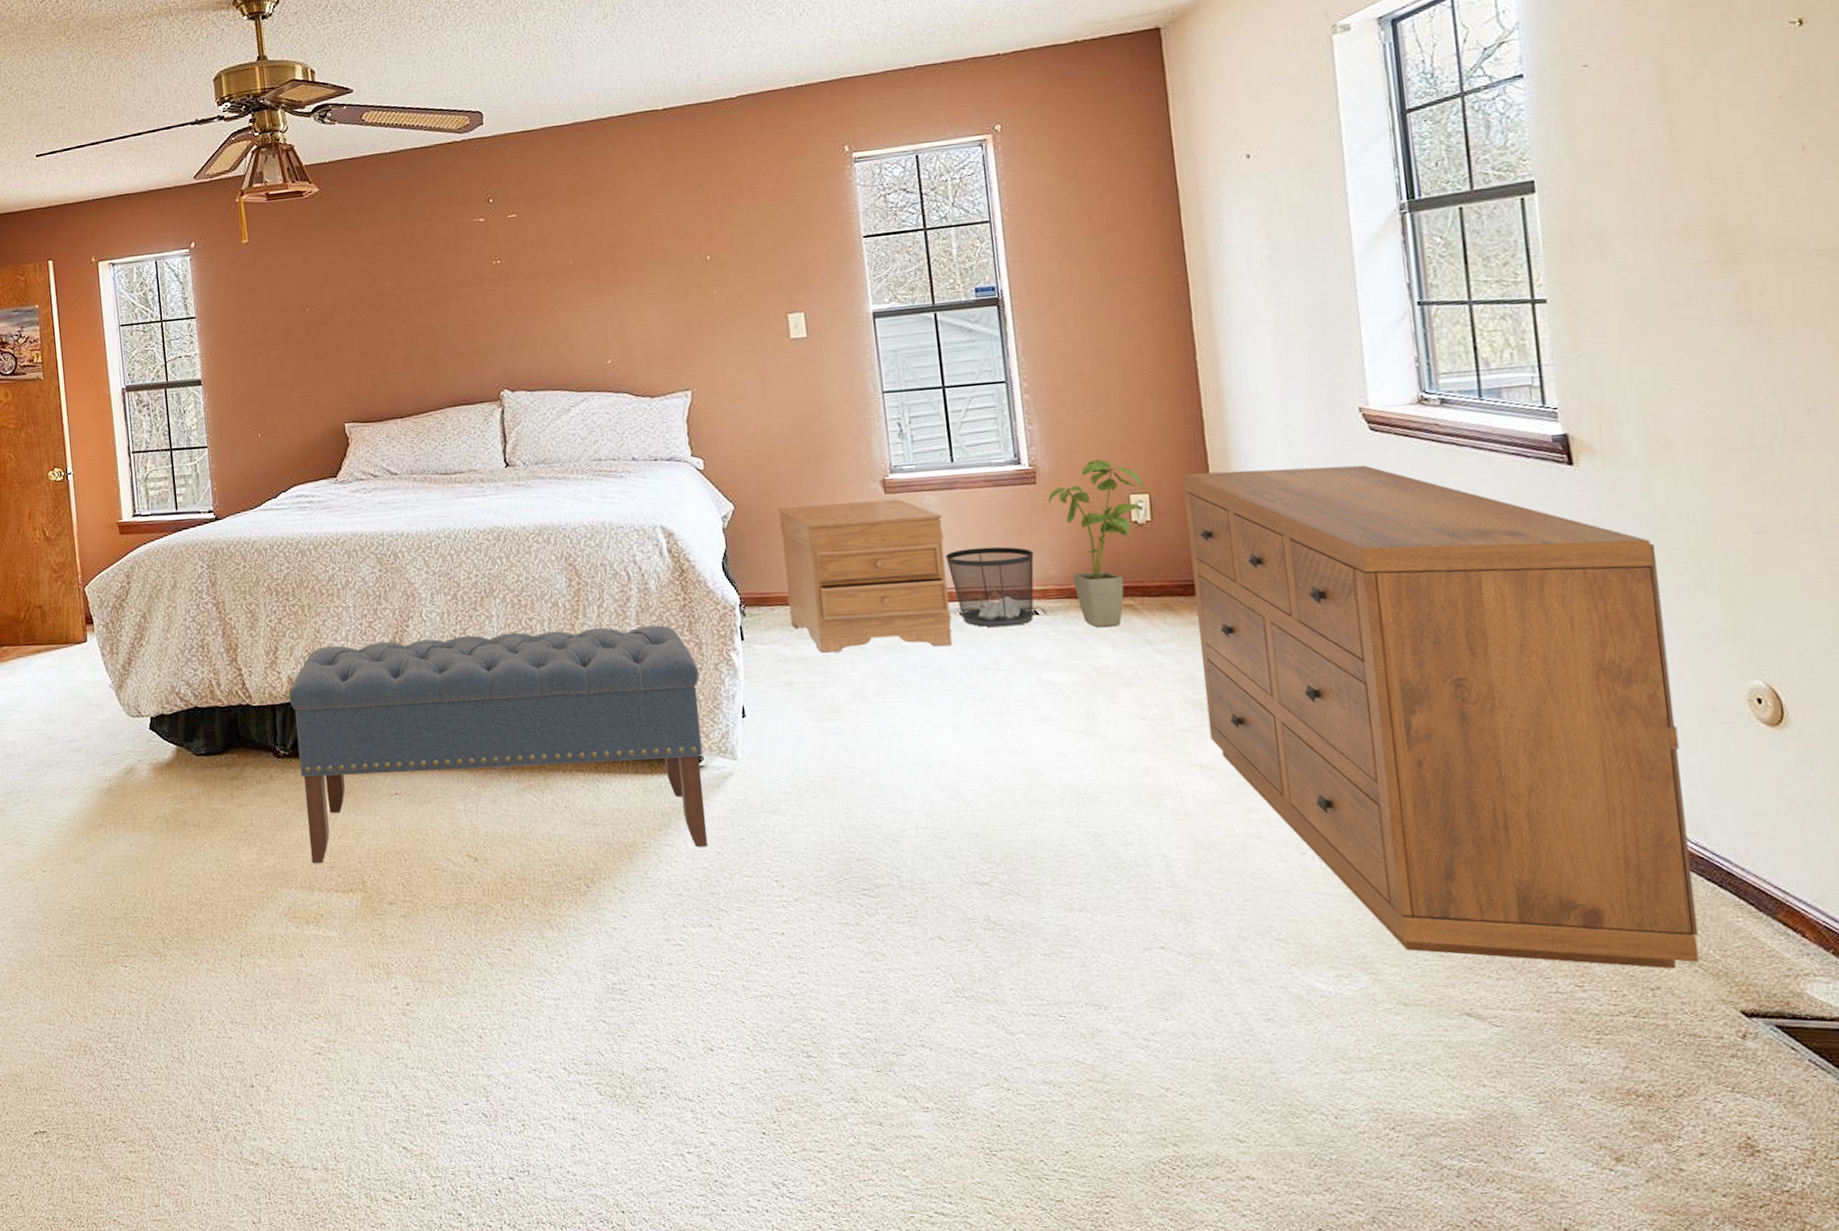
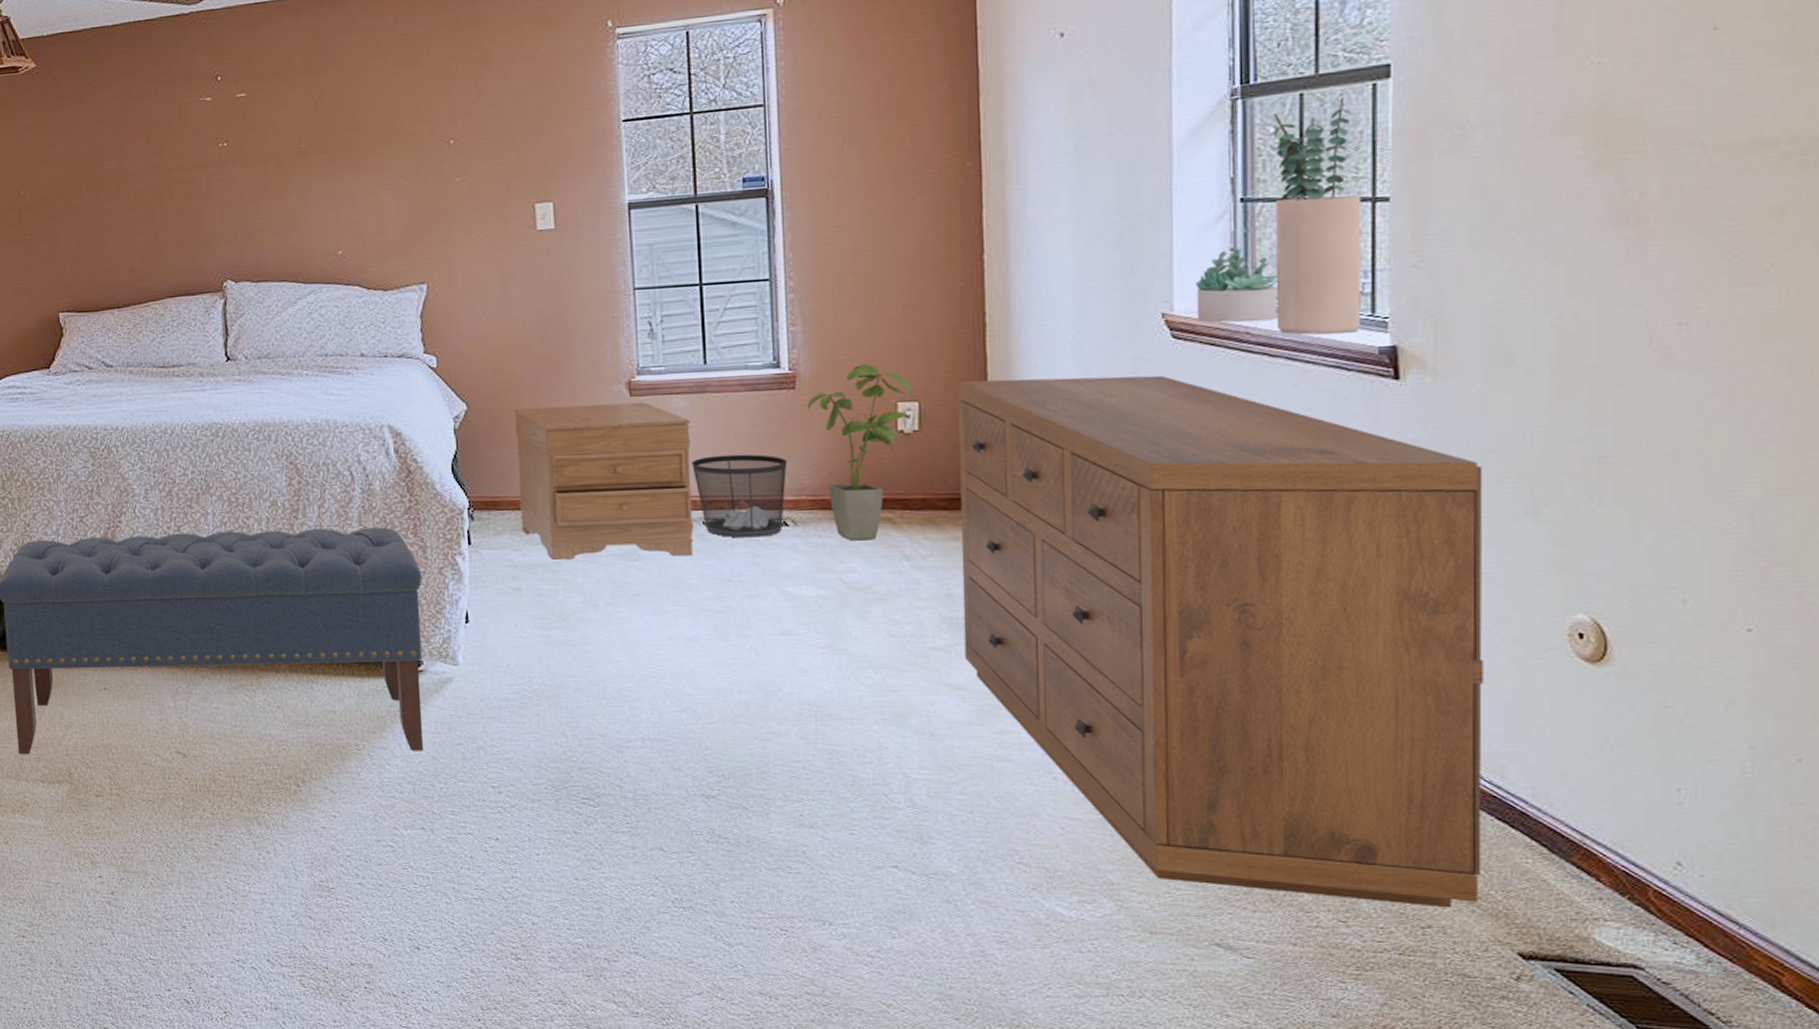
succulent plant: none [1386,346,1461,416] -> present [1196,247,1278,323]
vase: none [1438,210,1534,426] -> present [1273,96,1362,335]

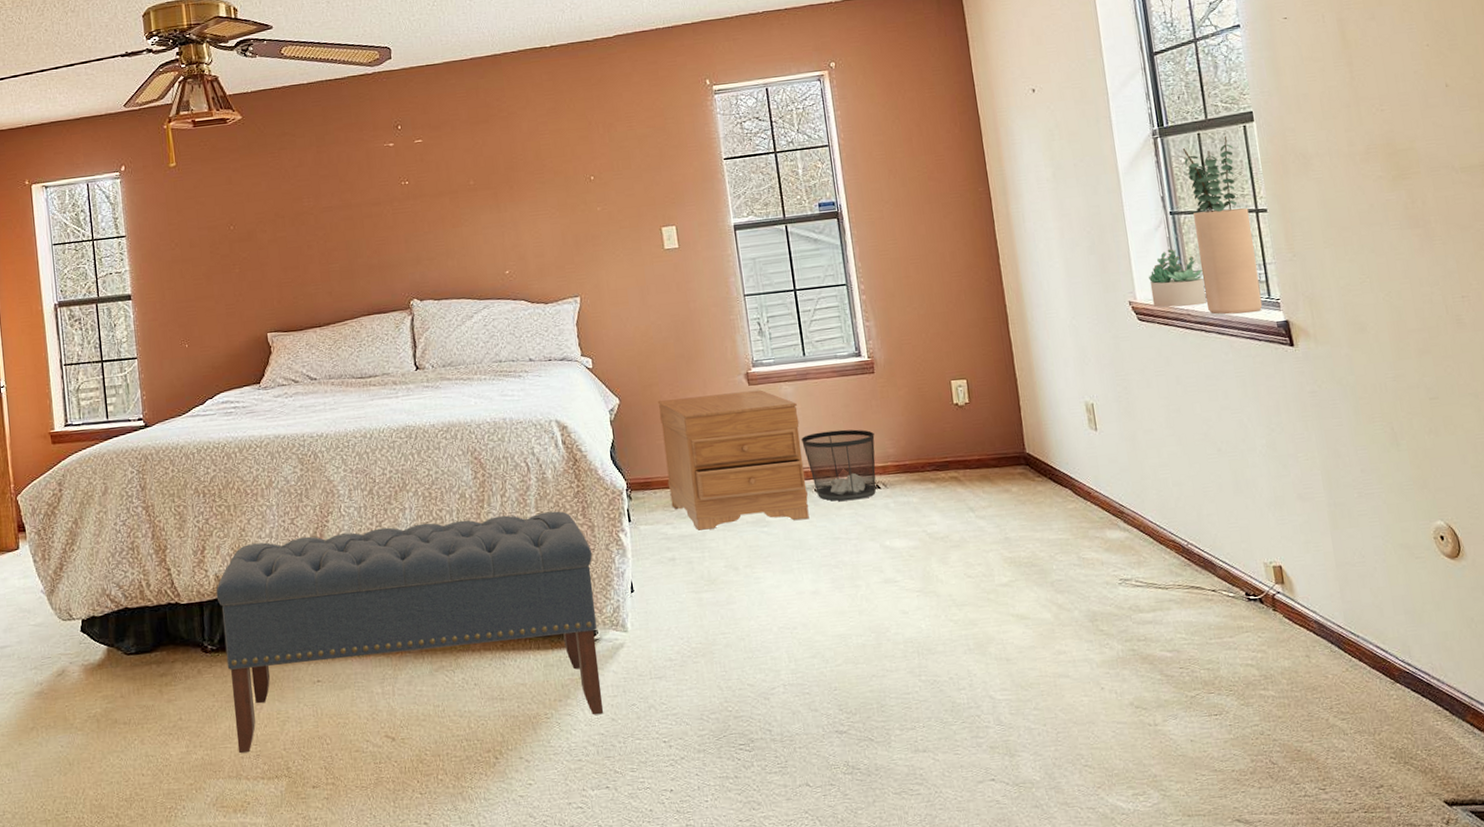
house plant: present [808,363,913,541] -> none [885,350,962,498]
dresser: present [957,375,1484,908] -> none [992,350,1411,769]

